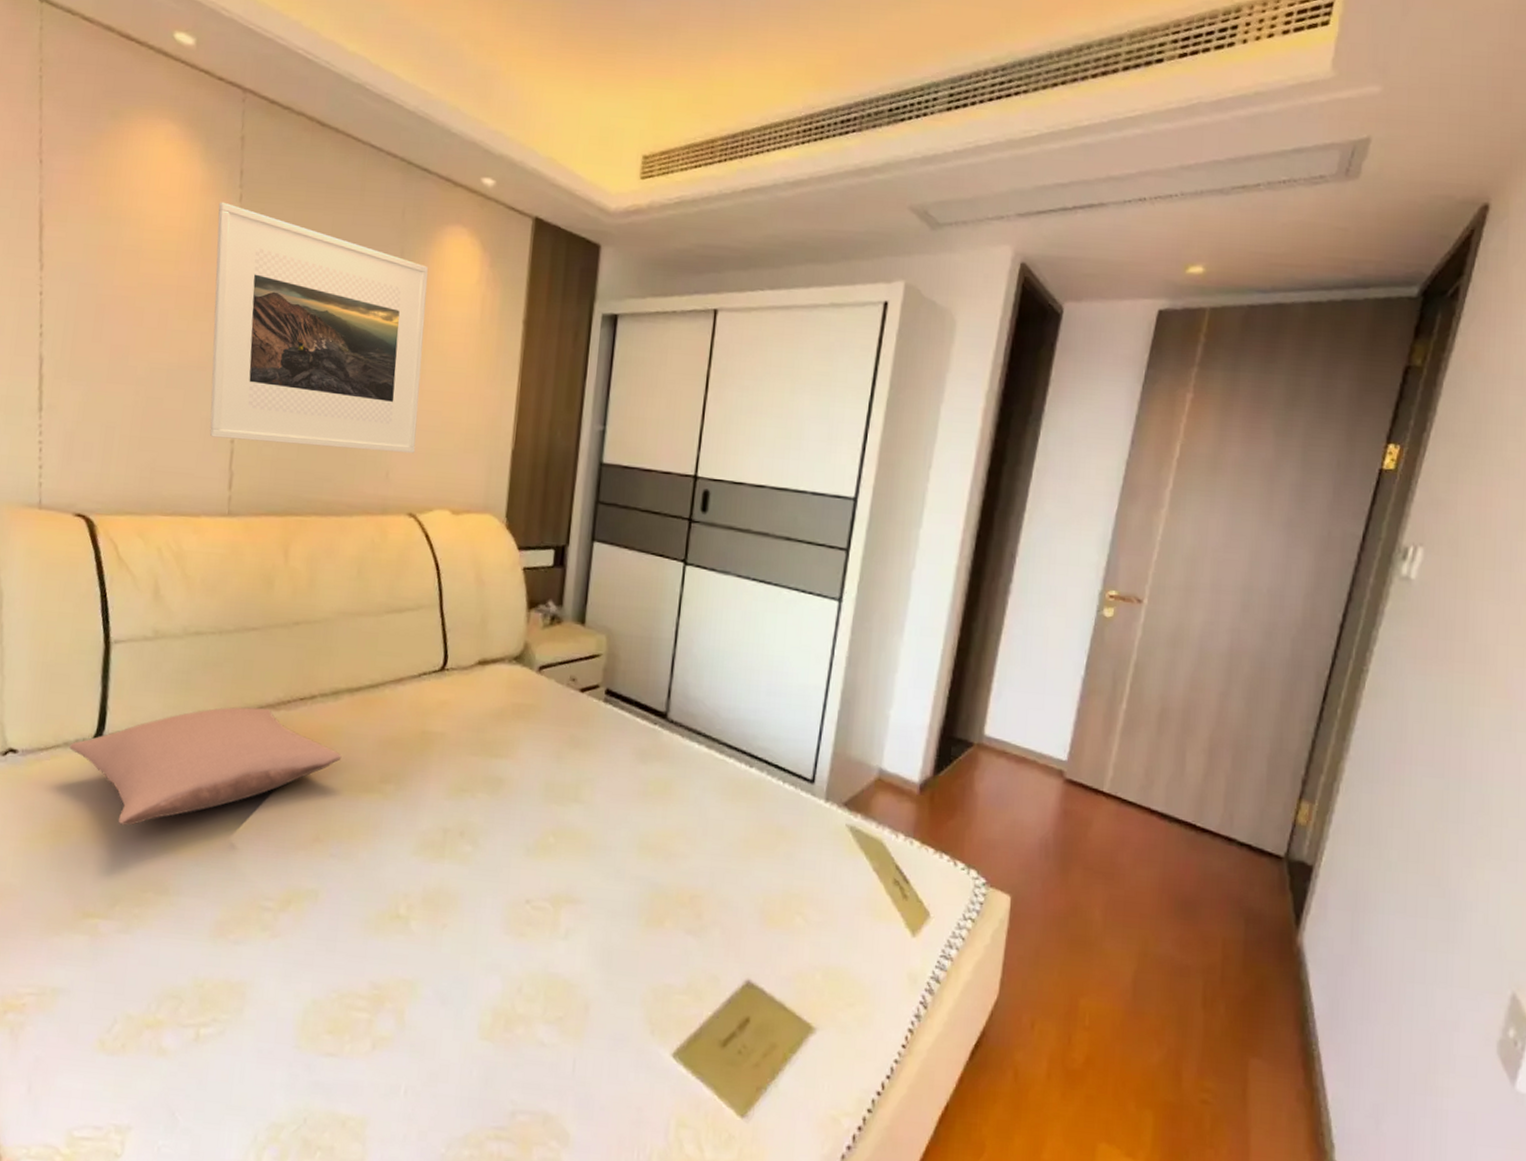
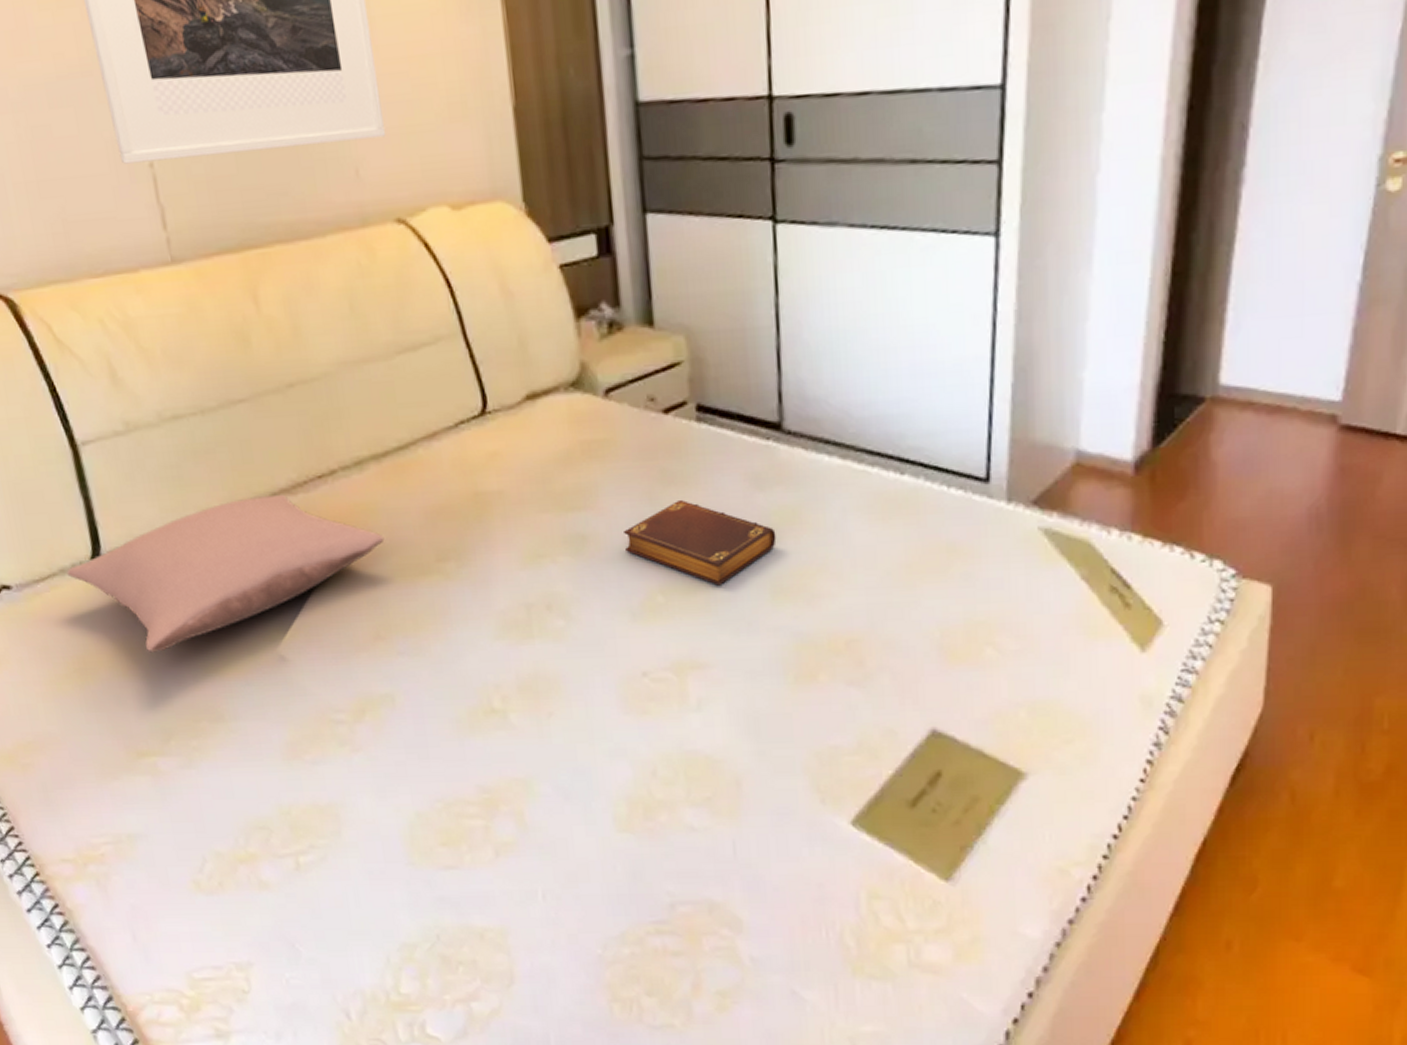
book: none [532,761,650,836] -> present [624,499,777,586]

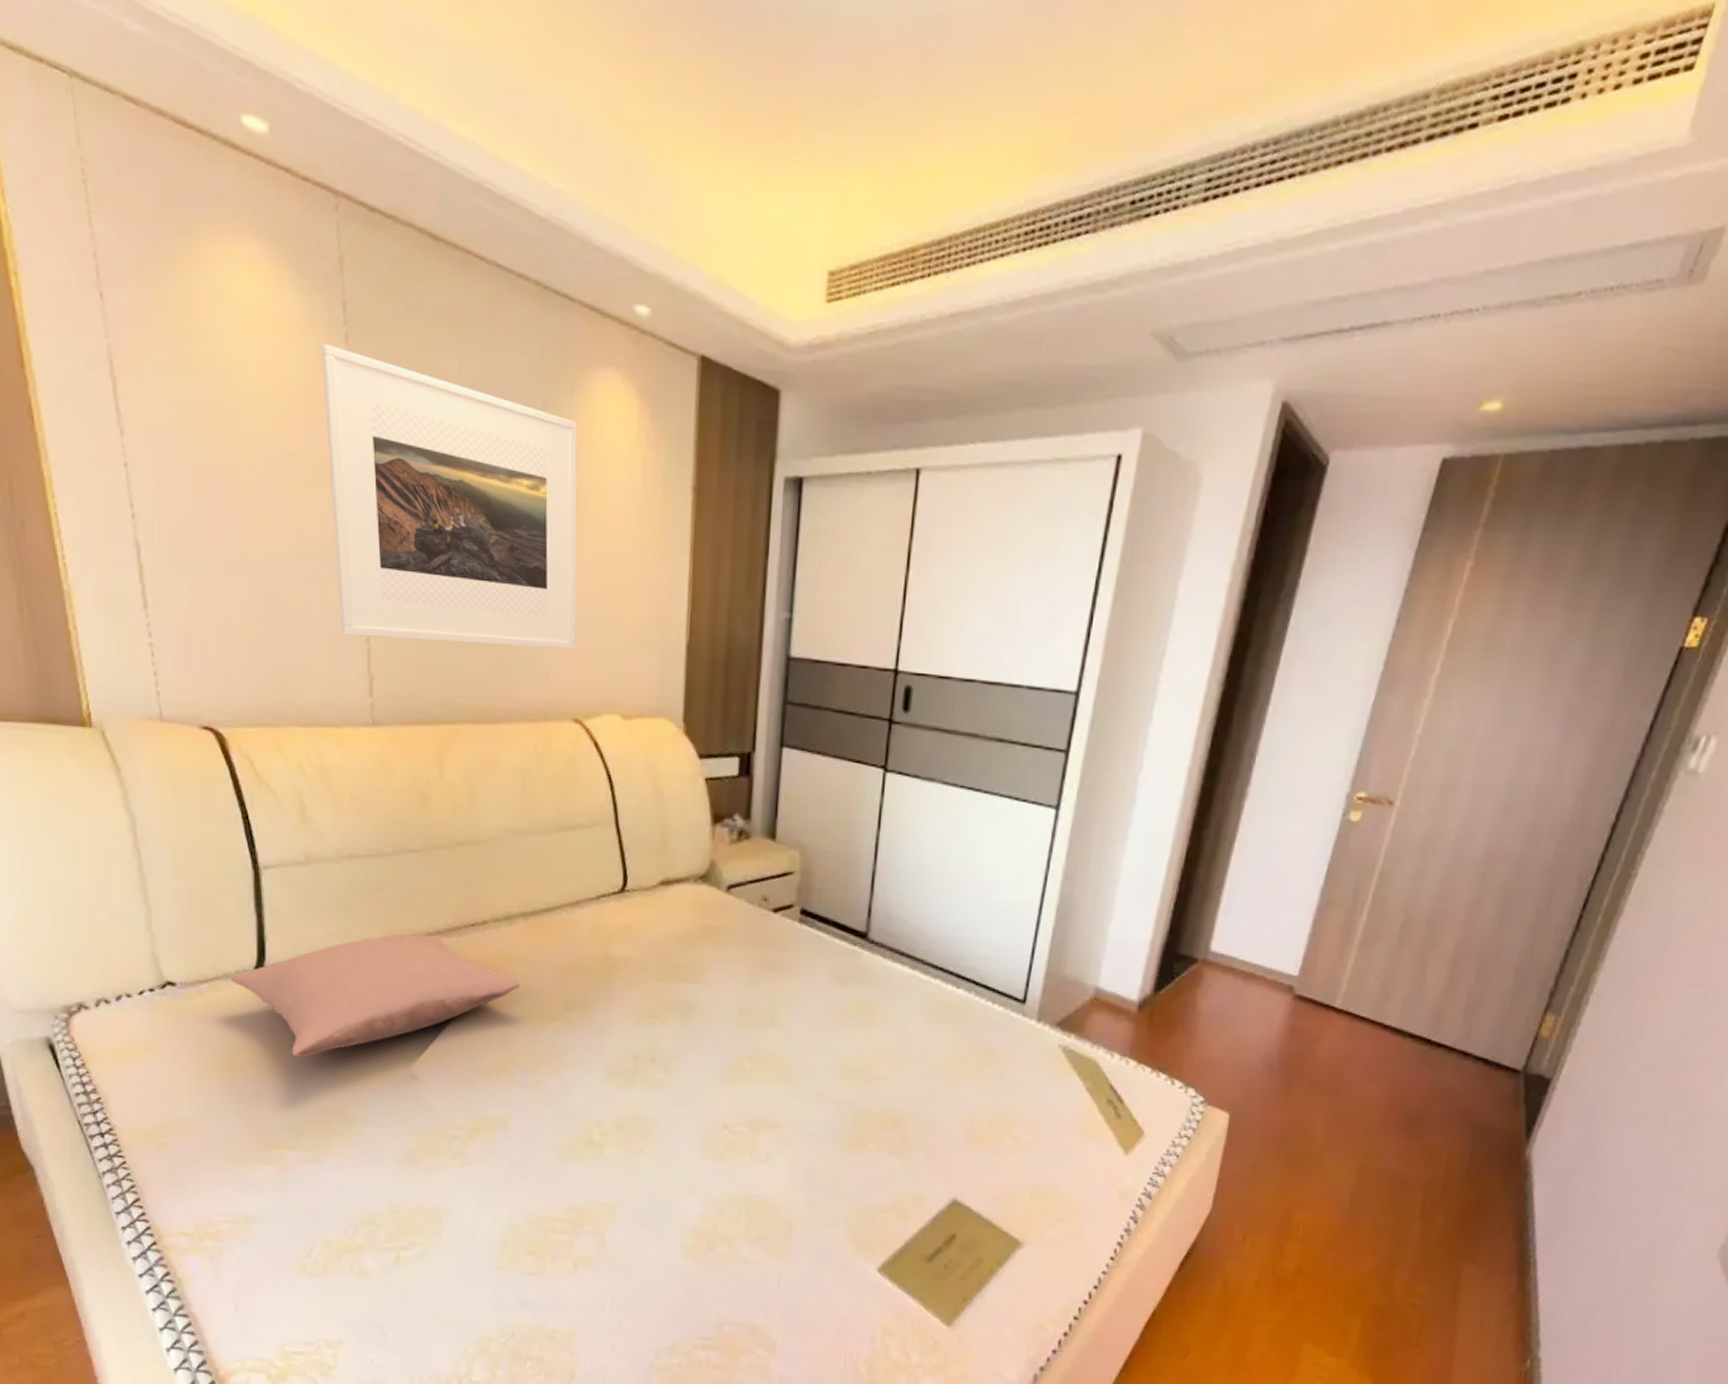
book: present [624,499,777,586] -> none [725,984,851,1060]

